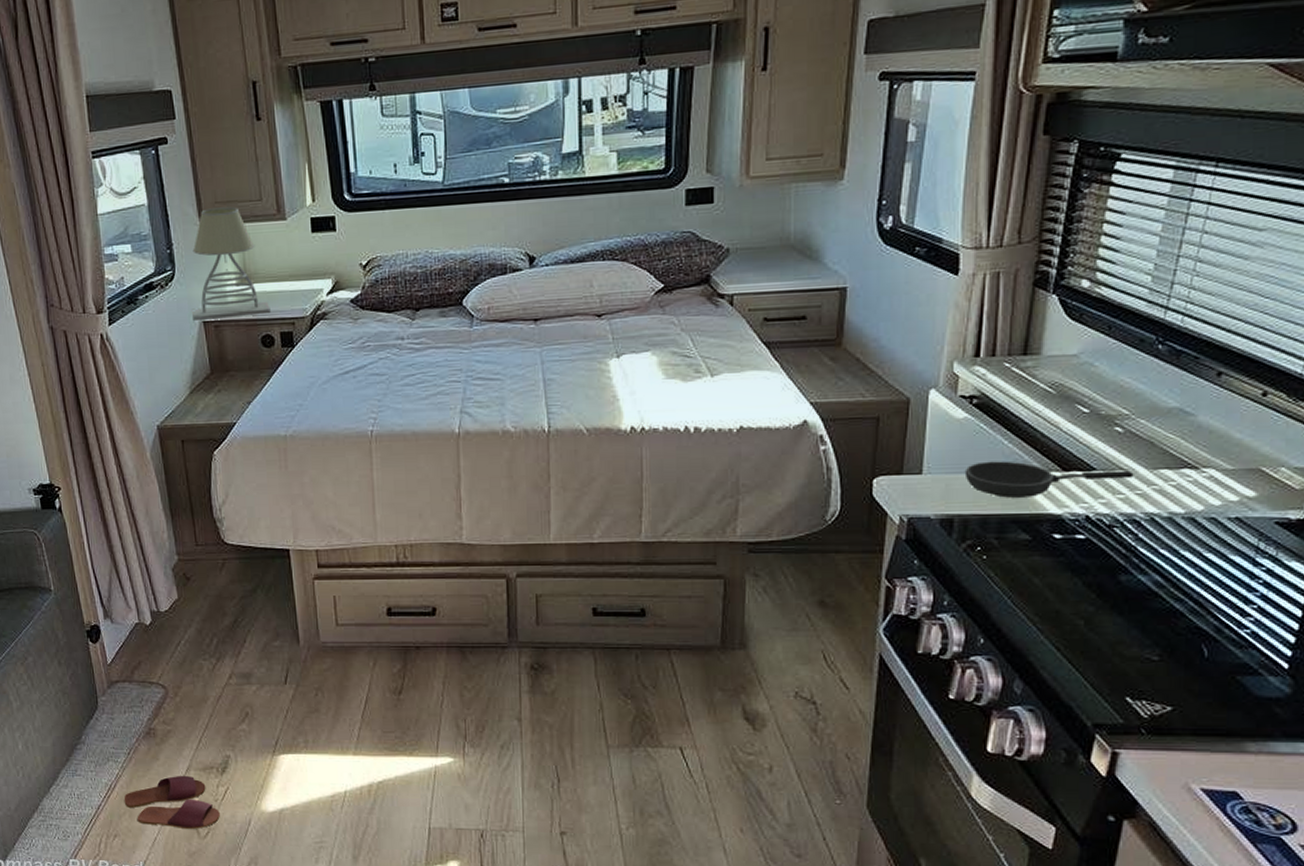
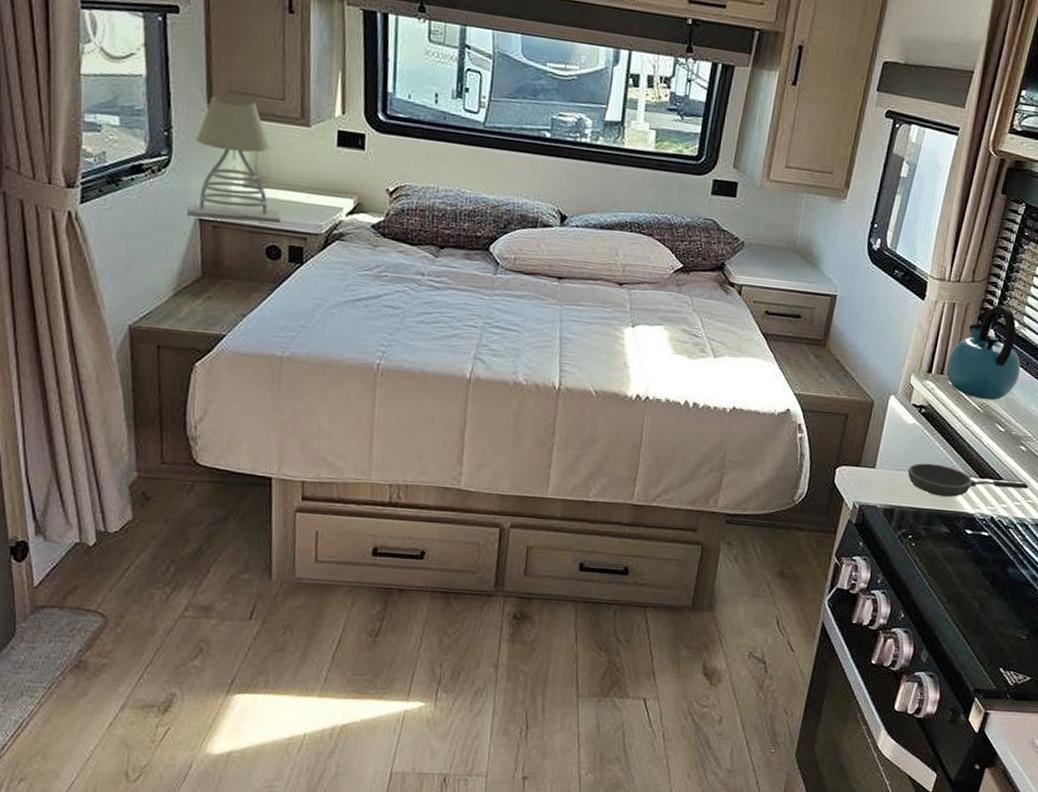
slippers: present [124,775,220,829] -> none [37,713,156,772]
kettle: none [998,263,1101,379] -> present [946,304,1021,401]

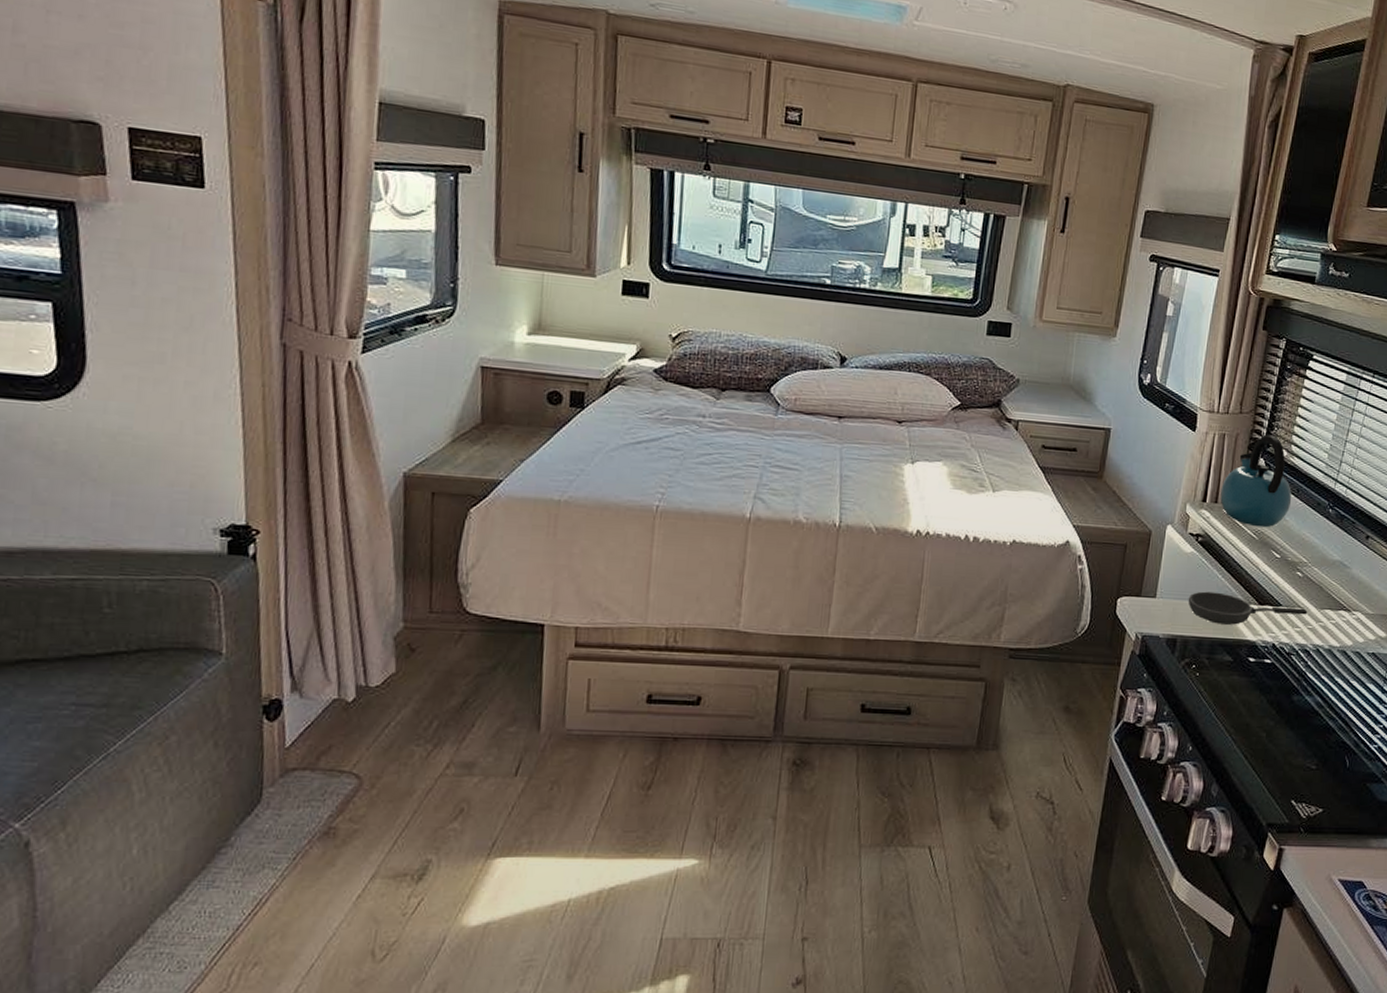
table lamp: present [186,95,281,224] -> none [468,249,563,370]

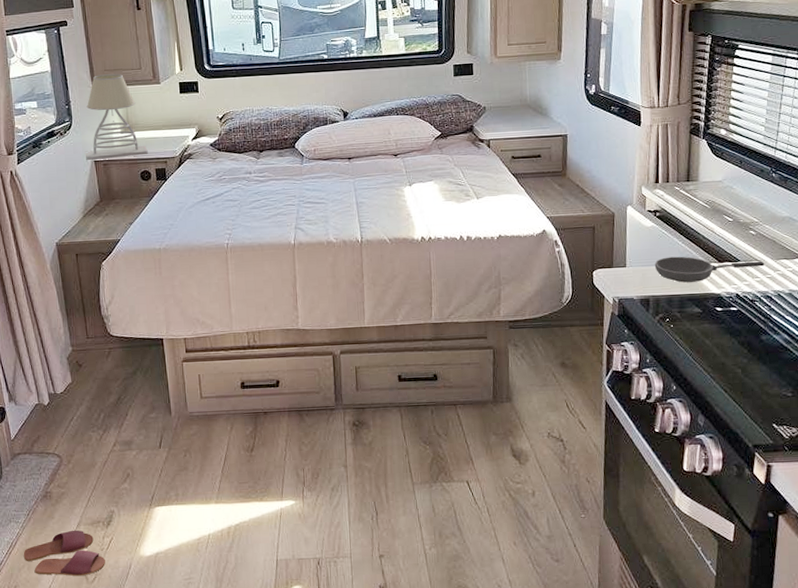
slippers: none [276,884,407,951] -> present [23,530,105,576]
table lamp: none [468,249,563,370] -> present [85,73,148,161]
kettle: present [1220,434,1292,528] -> none [670,118,736,198]

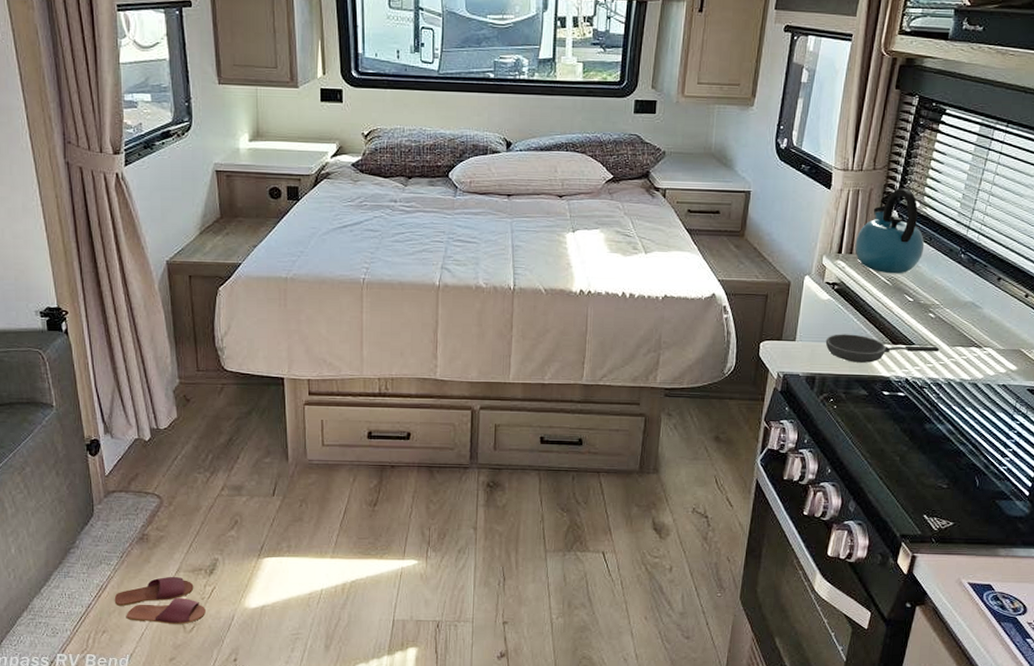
table lamp: present [85,73,148,161] -> none [205,70,279,170]
kettle: none [670,118,736,198] -> present [855,188,925,274]

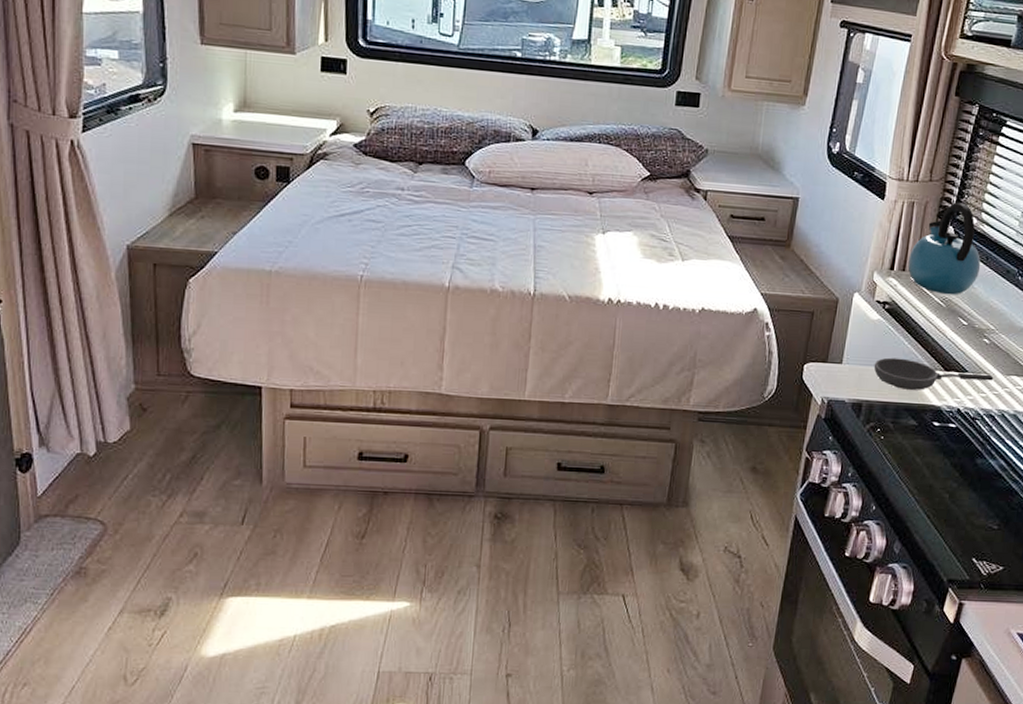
slippers: present [114,576,206,624] -> none [40,618,153,676]

